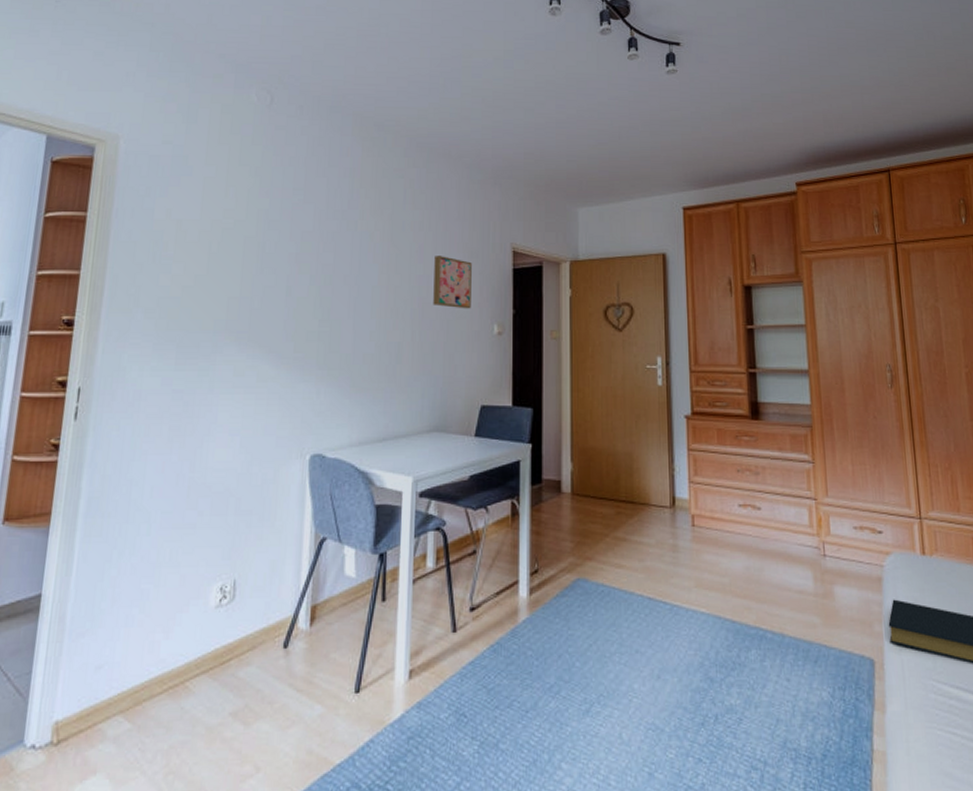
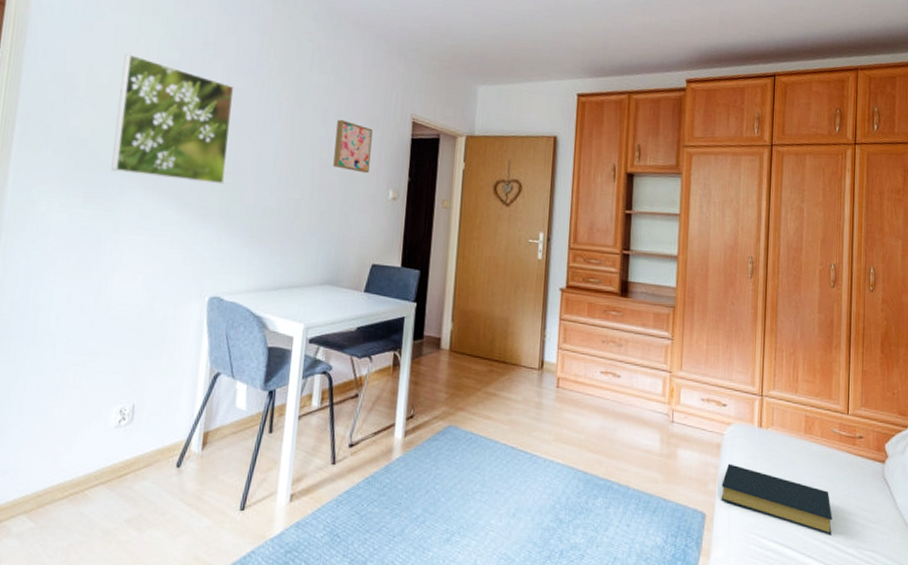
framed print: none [203,207,327,333] -> present [111,54,234,185]

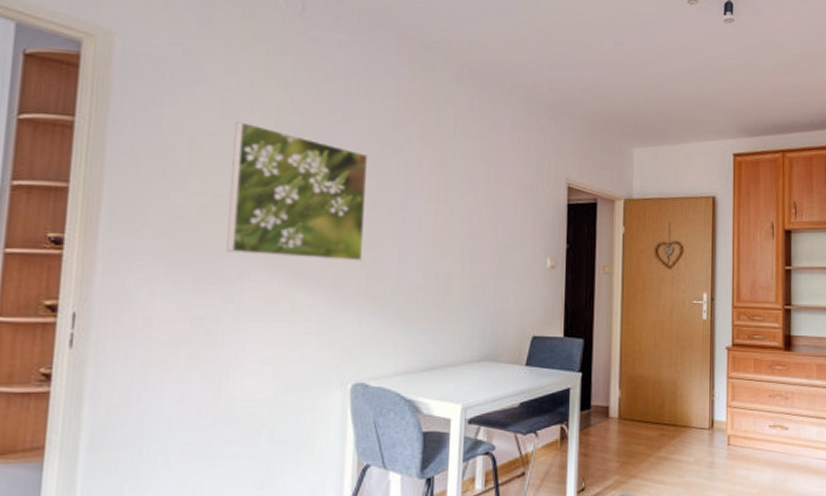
wall art: present [333,120,373,174] -> none [485,187,526,242]

